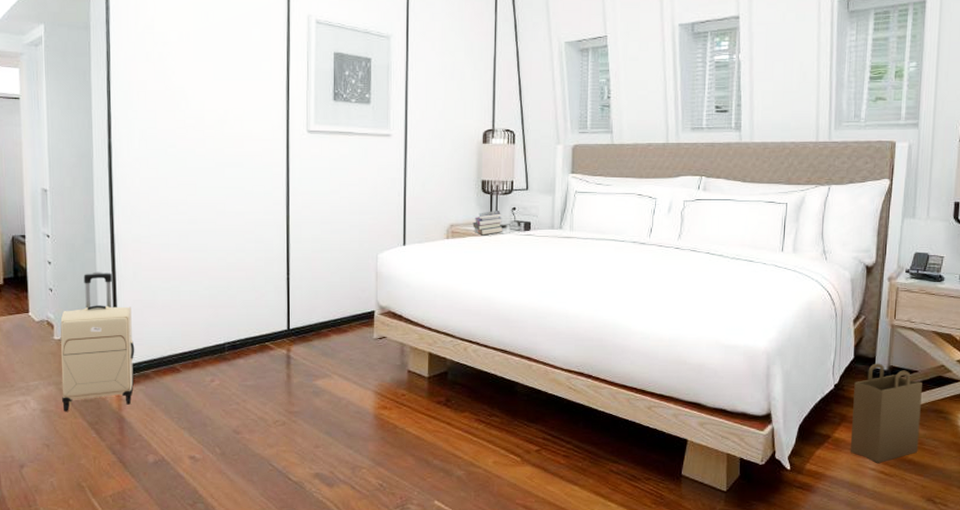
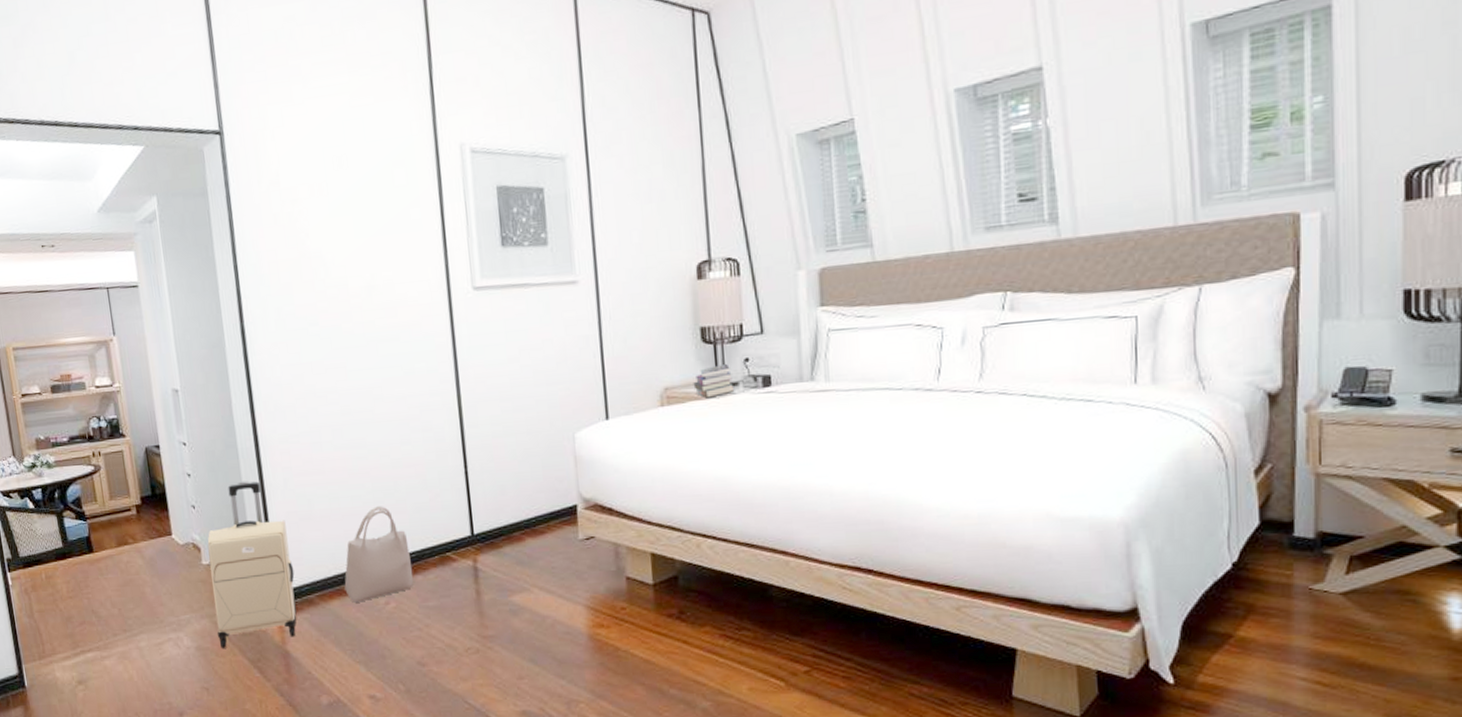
handbag: none [177,301,237,379] -> present [344,506,414,603]
shopping bag: present [850,363,922,463] -> none [1263,529,1374,670]

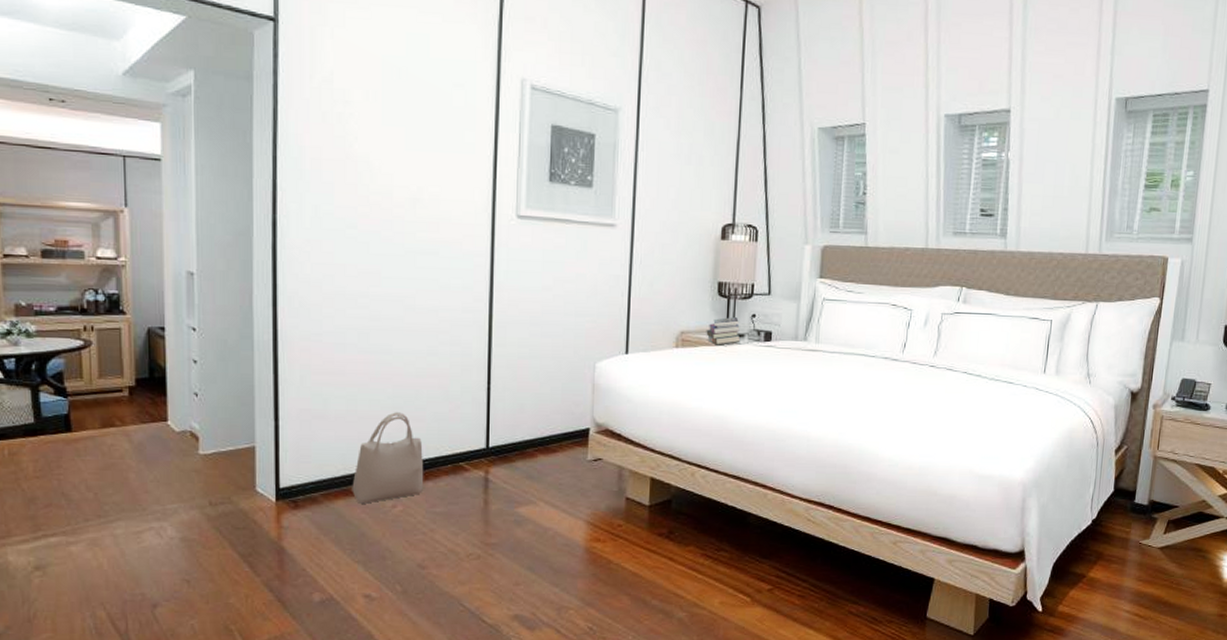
suitcase: present [207,481,297,648] -> none [206,374,300,541]

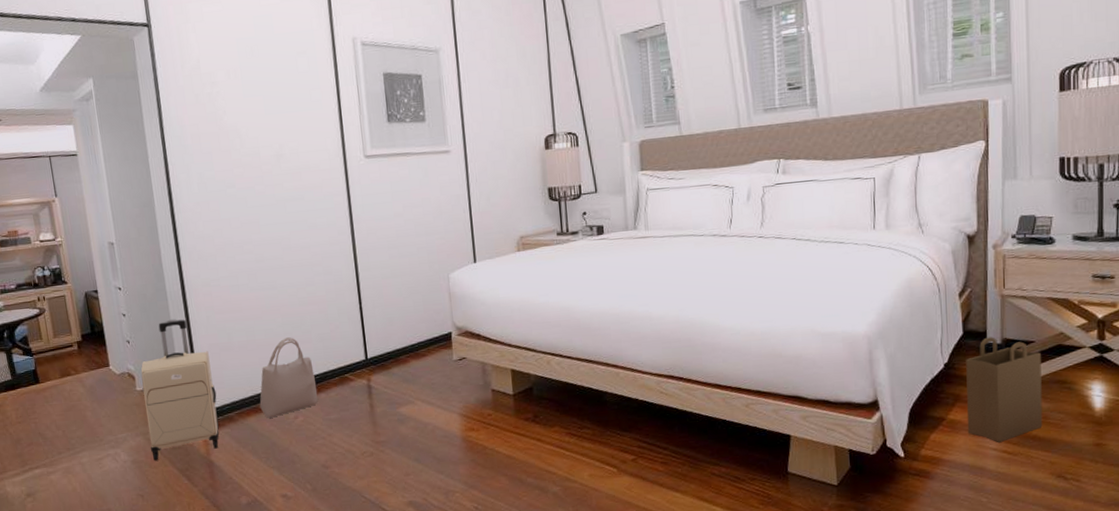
suitcase: none [206,374,300,541] -> present [140,319,220,461]
books: present [706,317,741,345] -> none [543,217,576,245]
shopping bag: none [1104,497,1183,605] -> present [966,337,1043,442]

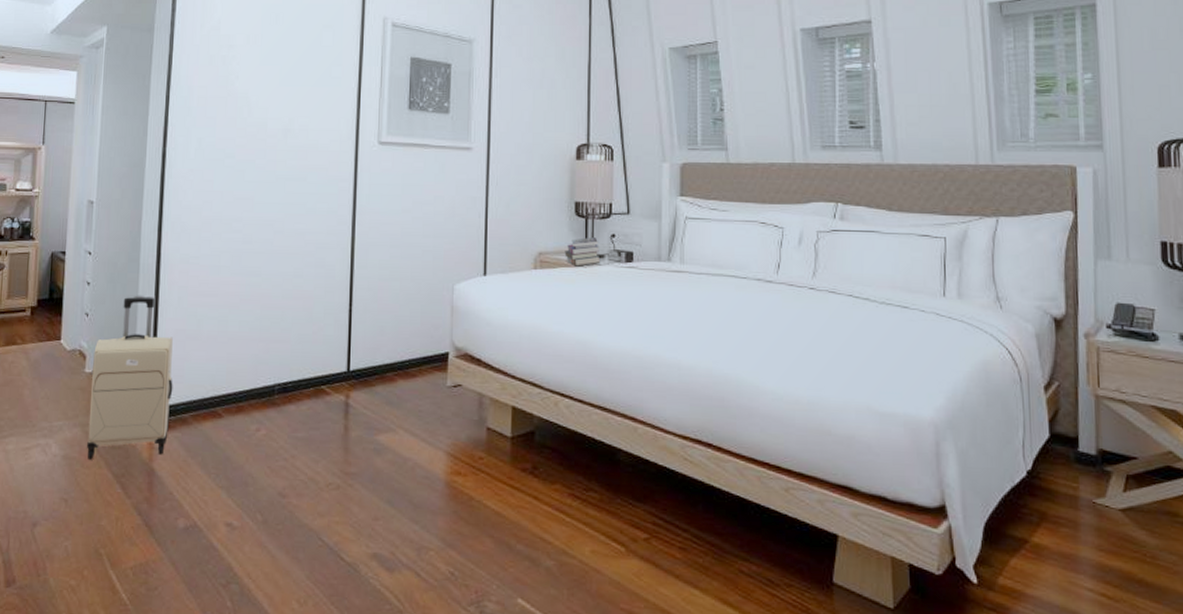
handbag: present [259,337,318,418] -> none [219,333,287,426]
books: none [543,217,576,245] -> present [564,237,601,267]
shopping bag: present [966,337,1043,442] -> none [1053,444,1151,582]

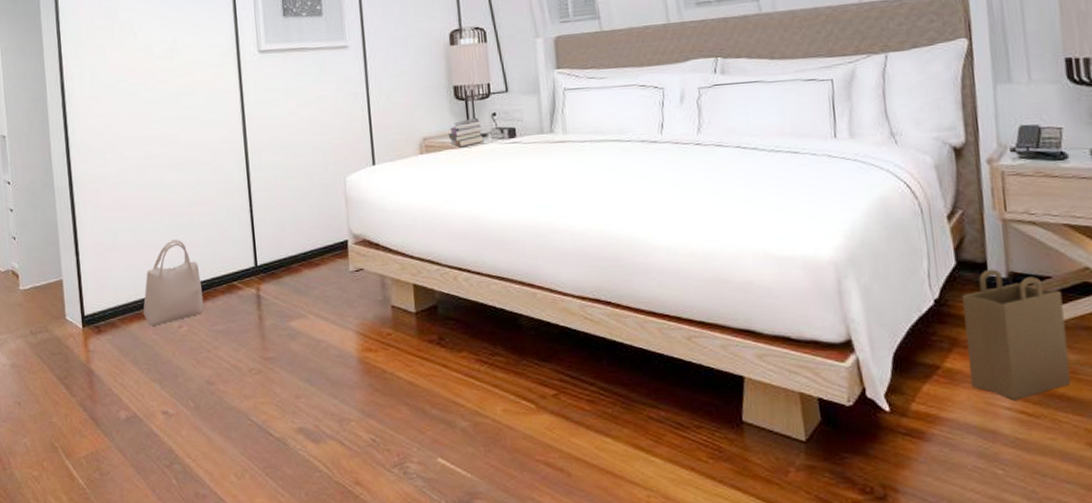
suitcase: present [87,295,173,460] -> none [25,216,101,366]
handbag: none [219,333,287,426] -> present [143,239,204,326]
shopping bag: none [1053,444,1151,582] -> present [962,269,1072,400]

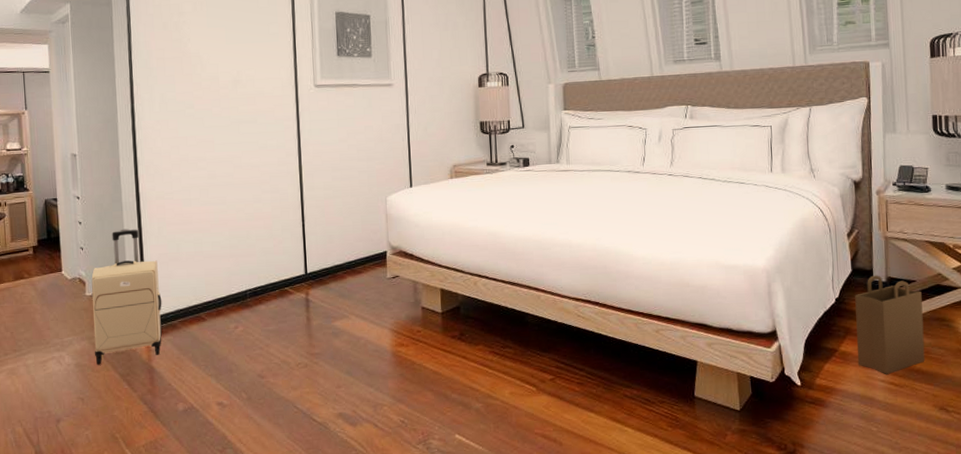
suitcase: none [25,216,101,366] -> present [91,228,162,365]
handbag: present [143,239,204,326] -> none [202,250,258,327]
books: present [448,118,485,148] -> none [474,149,504,174]

